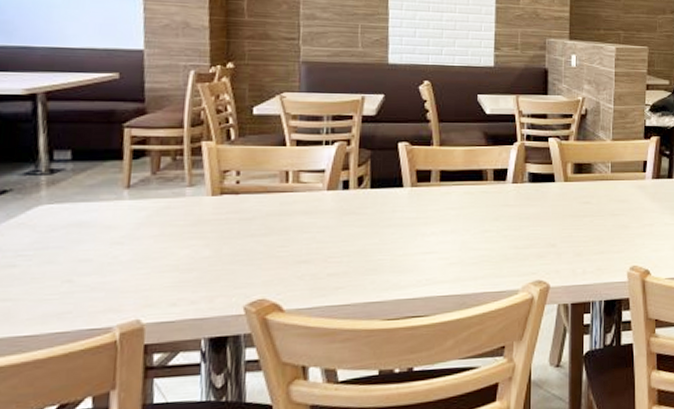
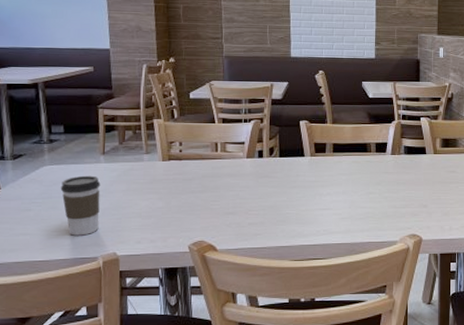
coffee cup: none [62,216,122,299] -> present [60,175,101,236]

